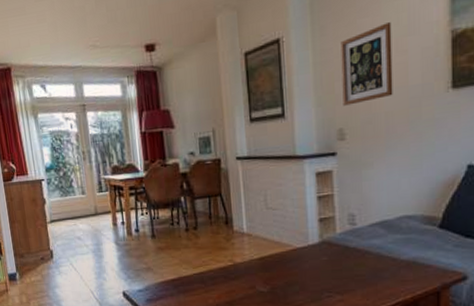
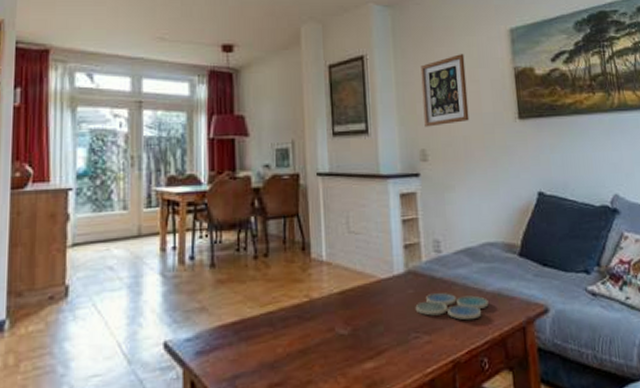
drink coaster: none [328,260,402,284] -> present [415,293,489,321]

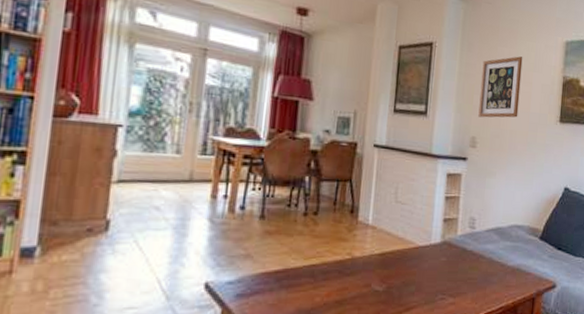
drink coaster: present [415,293,489,321] -> none [445,263,508,288]

